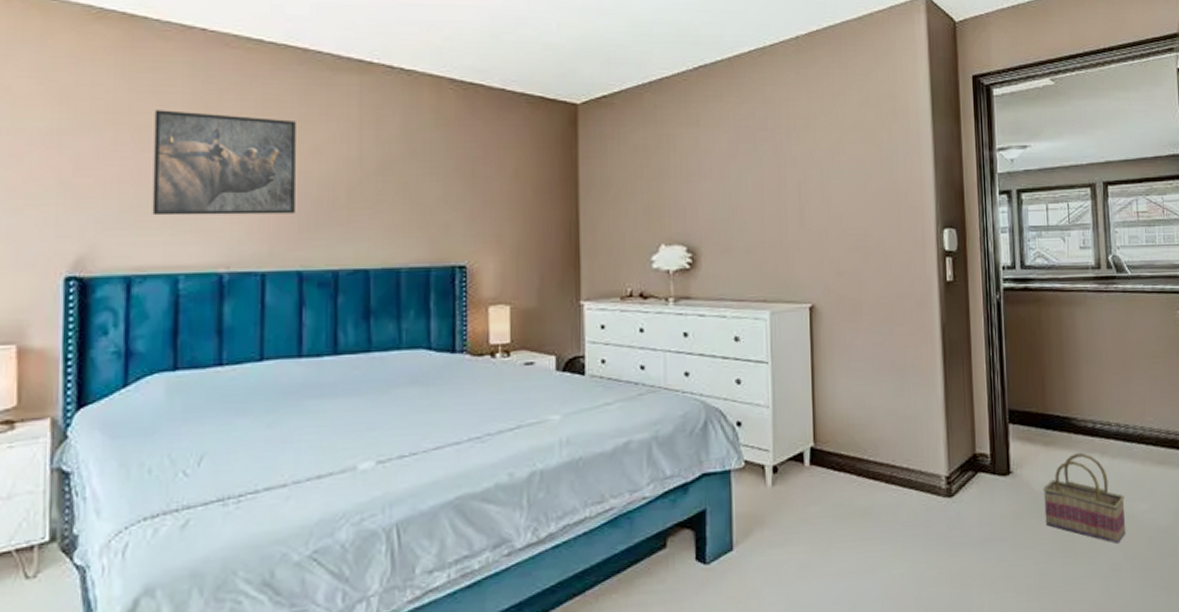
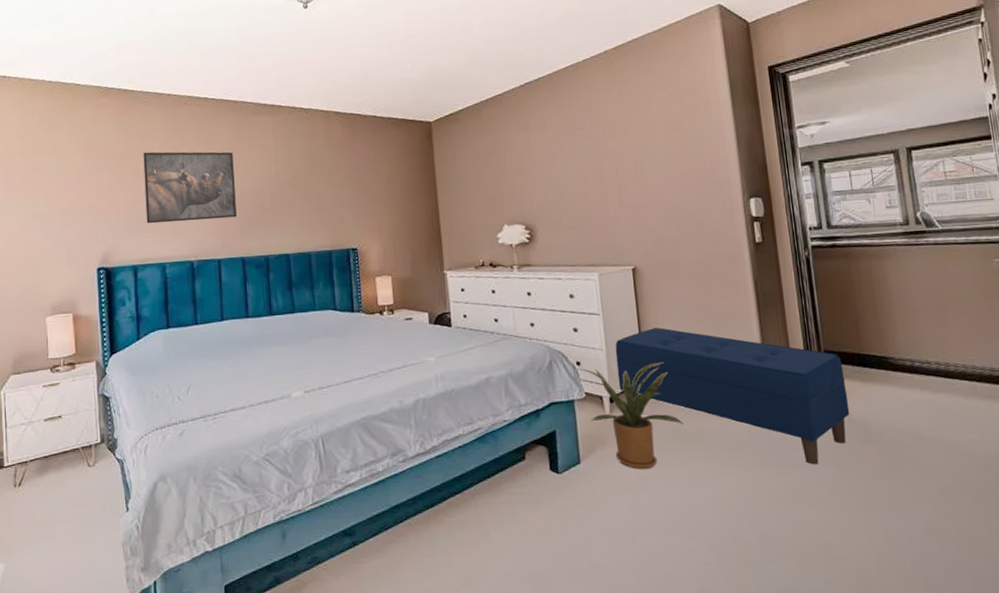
house plant: none [736,423,855,556] -> present [576,362,684,470]
bench: none [783,380,1030,543] -> present [615,327,850,465]
basket: present [1042,453,1126,545] -> none [863,388,954,470]

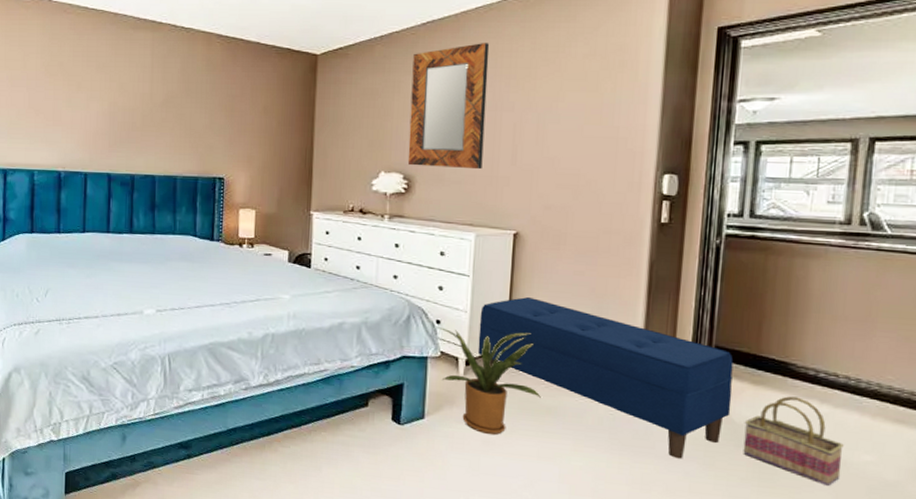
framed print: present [143,151,237,224] -> none [19,58,108,133]
home mirror: none [517,97,594,216] -> present [407,43,490,170]
basket: none [863,388,954,470] -> present [743,396,844,487]

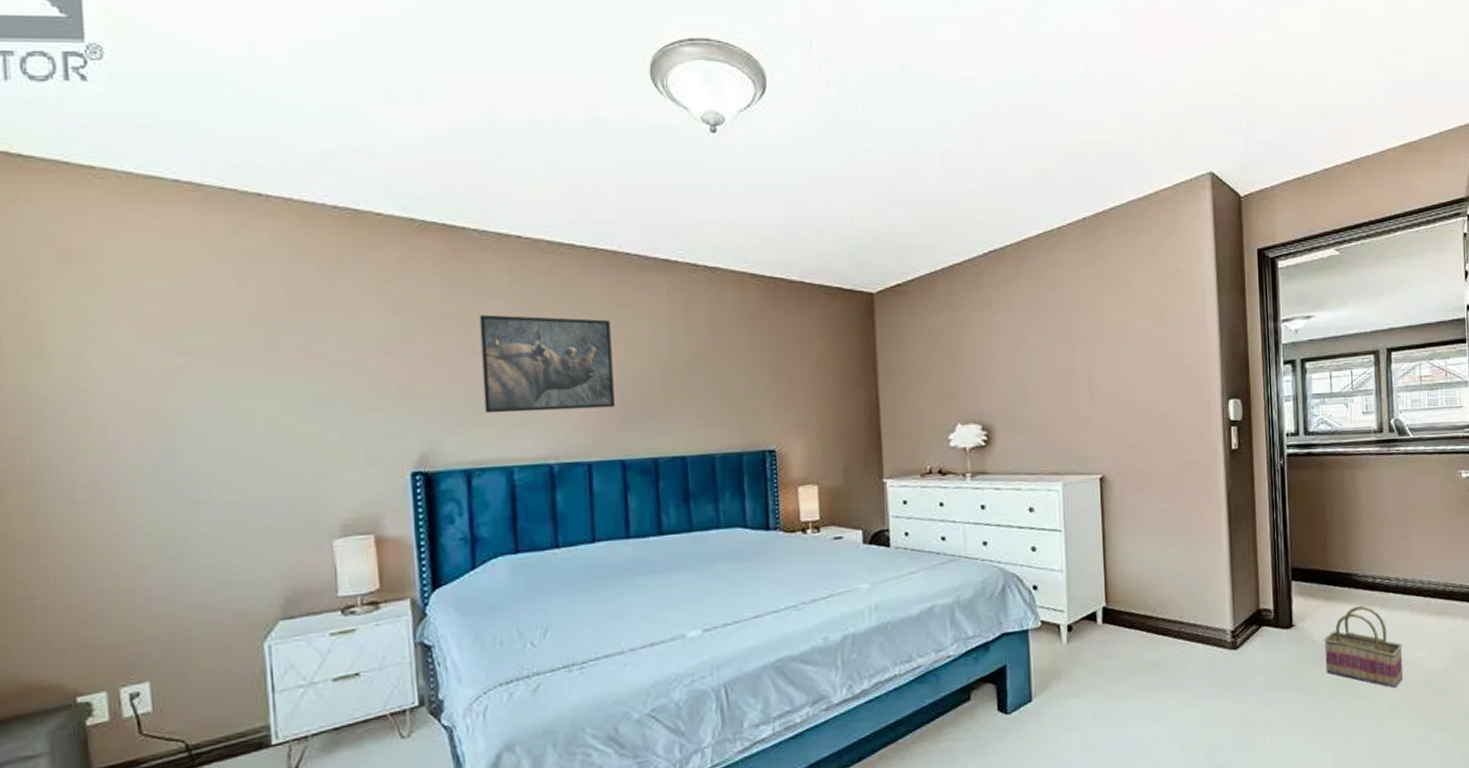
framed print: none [19,58,108,133] -> present [479,314,615,414]
home mirror: present [407,43,490,170] -> none [978,273,1061,414]
house plant: present [435,327,541,435] -> none [1032,584,1145,705]
bench: present [477,297,734,459] -> none [1076,545,1312,690]

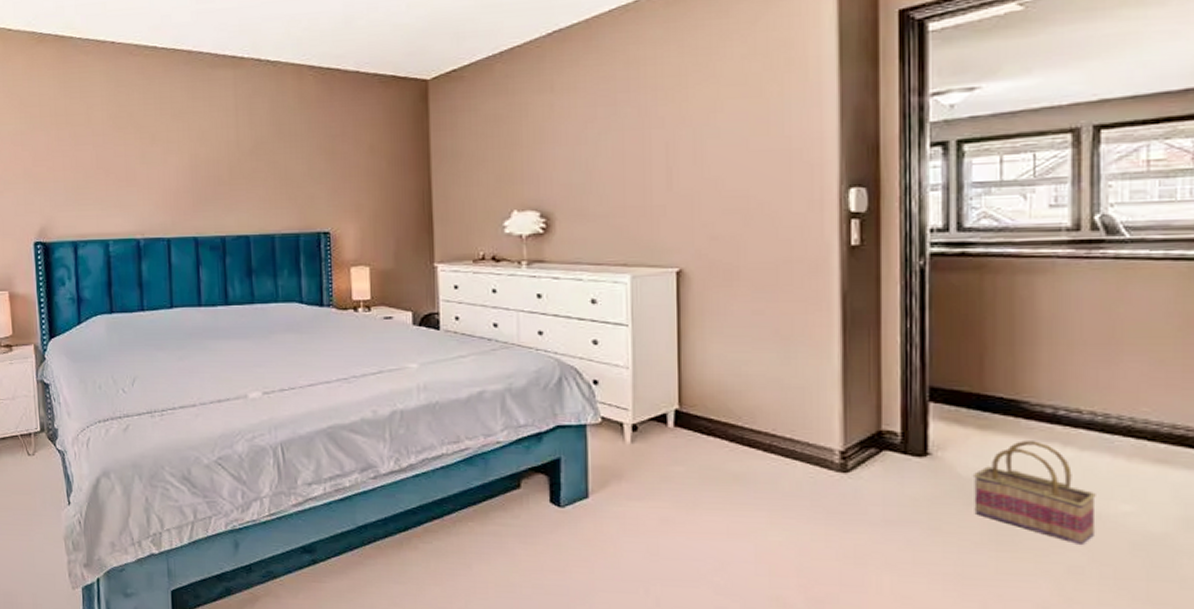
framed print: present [479,314,615,414] -> none [83,110,189,195]

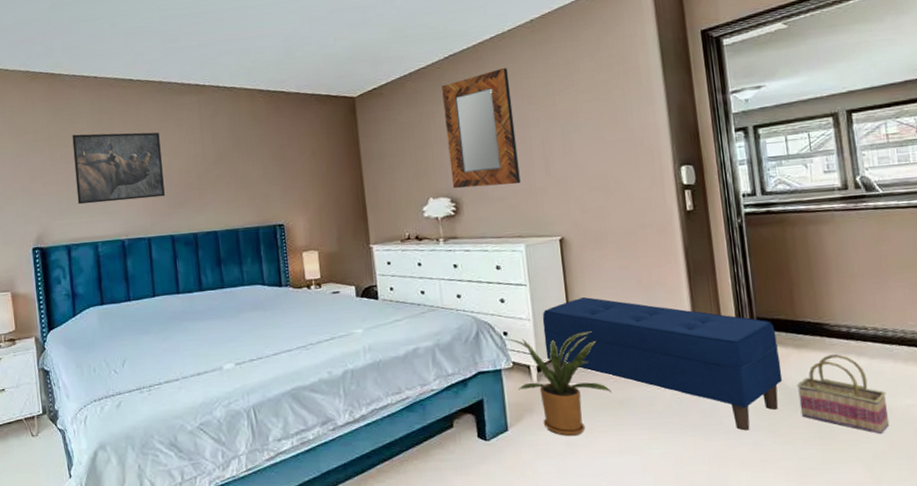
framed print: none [83,110,189,195] -> present [72,132,165,205]
home mirror: none [540,50,632,201] -> present [442,68,521,189]
house plant: none [592,387,725,512] -> present [503,331,612,437]
bench: none [644,346,955,525] -> present [542,297,783,431]

